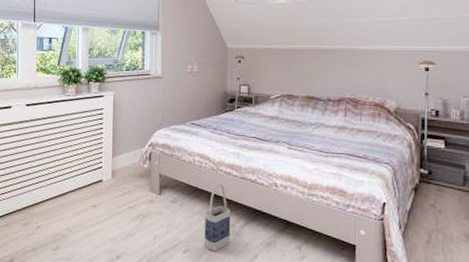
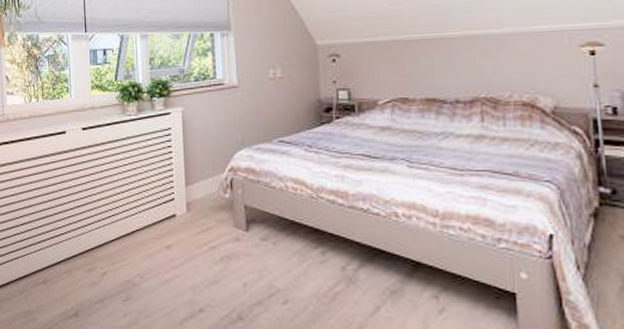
bag: present [204,184,231,251] -> none [306,216,342,302]

